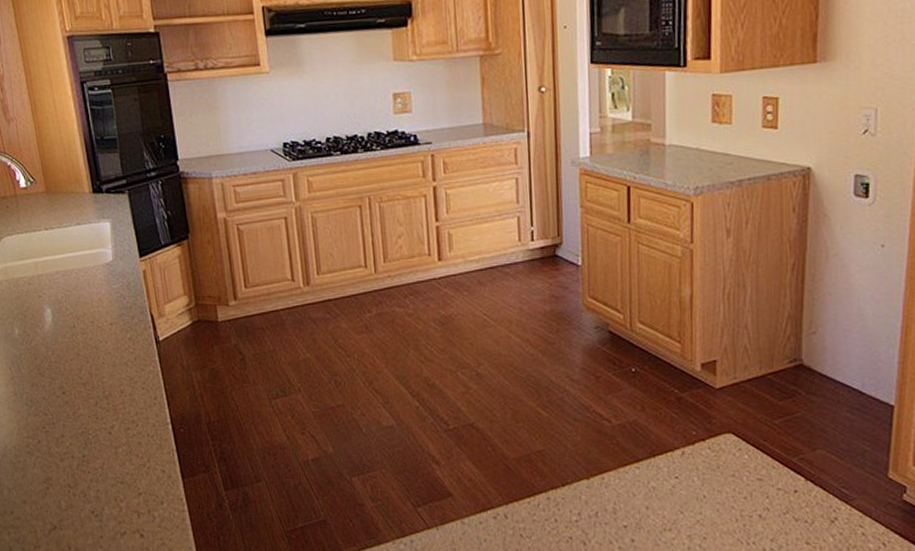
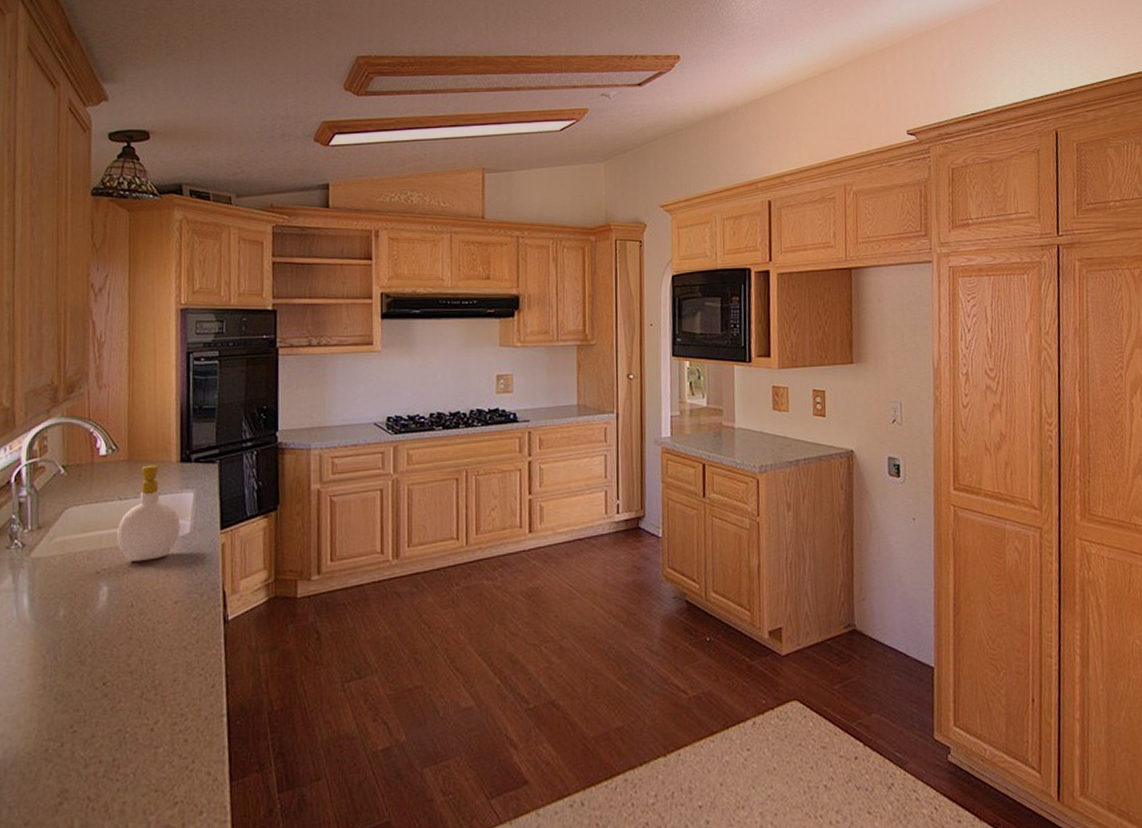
soap bottle: none [49,196,105,287] -> present [117,464,181,561]

